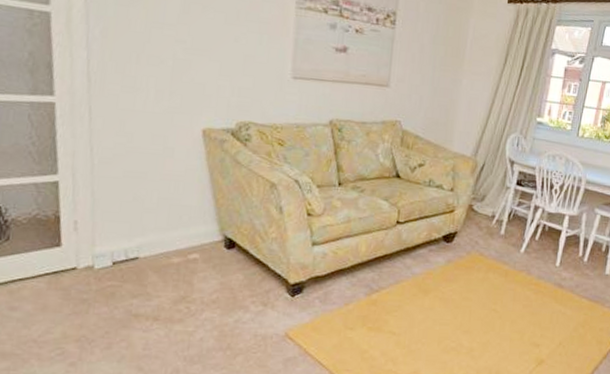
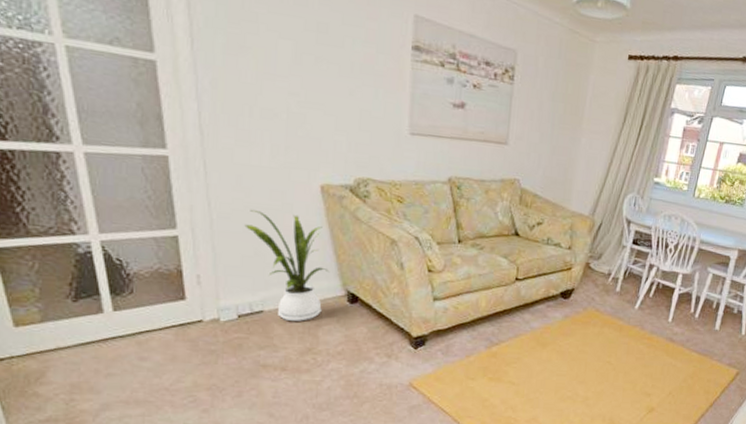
house plant: none [125,154,208,268] -> present [244,209,330,321]

